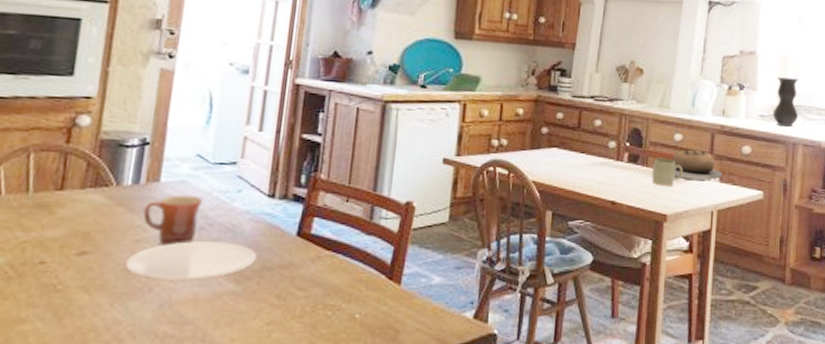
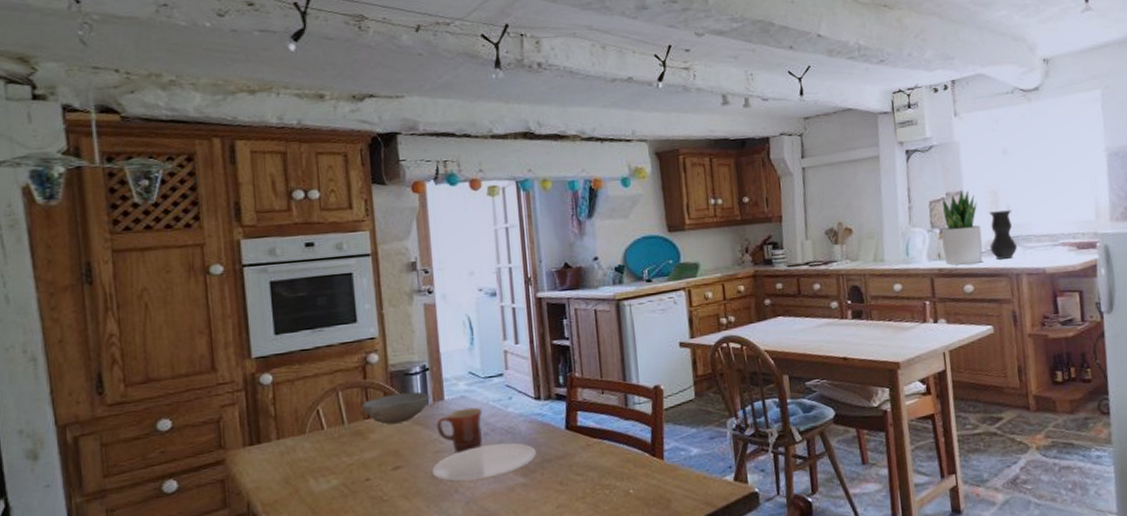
bowl: none [56,166,143,201] -> present [362,391,430,425]
mug: present [651,157,683,187] -> none [877,309,908,337]
bread: present [673,150,723,181] -> none [896,295,949,327]
planter: none [728,51,768,127] -> present [941,190,983,266]

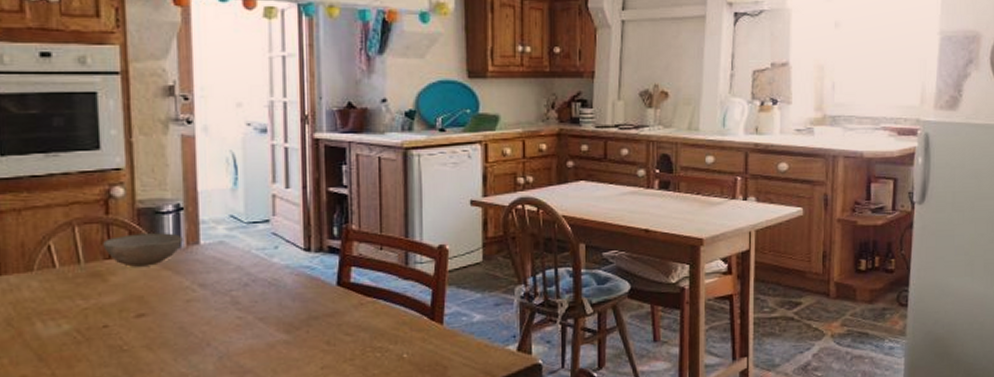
plate: present [432,442,536,483] -> none [182,296,302,336]
mug: present [436,407,483,453] -> none [189,254,244,304]
planter: present [941,190,983,266] -> none [761,62,803,142]
vase: present [989,210,1017,260] -> none [809,88,837,139]

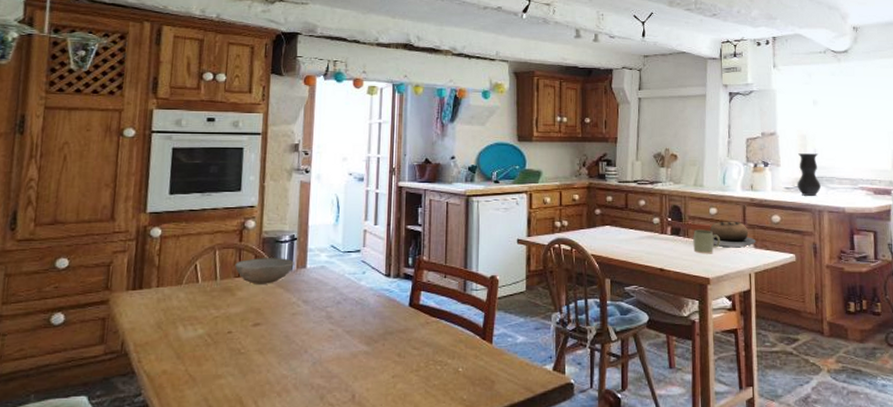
mug: none [685,182,717,211] -> present [693,229,720,254]
bread: none [706,171,759,203] -> present [710,221,756,248]
vase: none [809,88,837,139] -> present [797,153,821,196]

